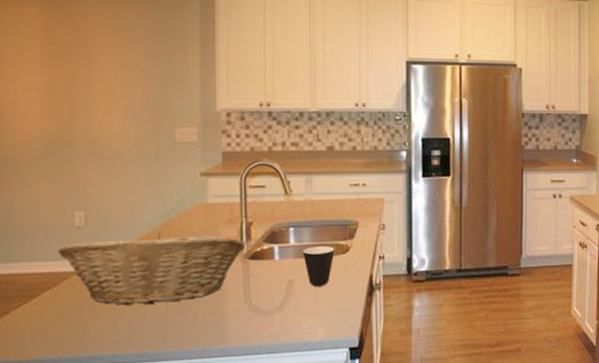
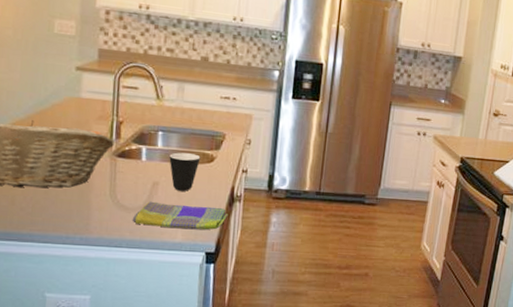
dish towel: none [269,298,369,327] -> present [132,201,229,230]

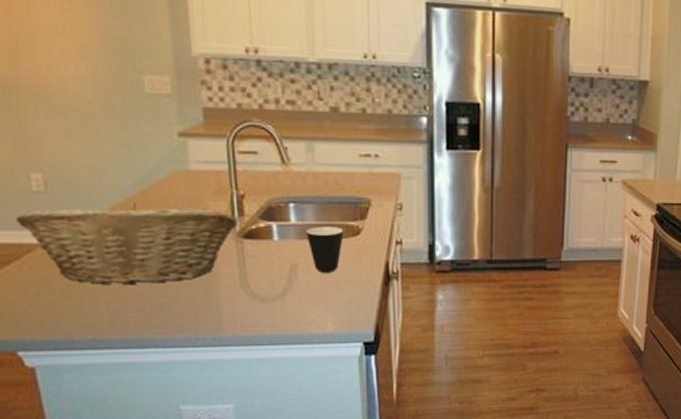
dish towel: present [132,201,229,230] -> none [271,288,386,318]

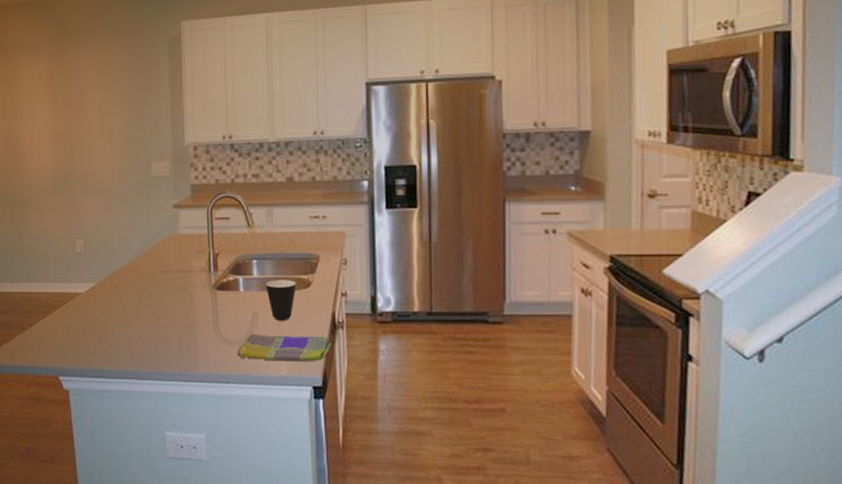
fruit basket: present [15,203,238,285] -> none [65,261,213,327]
dish towel: none [271,288,386,318] -> present [236,333,332,362]

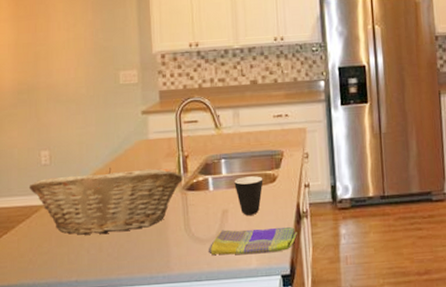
fruit basket: none [65,261,213,327] -> present [28,168,183,235]

